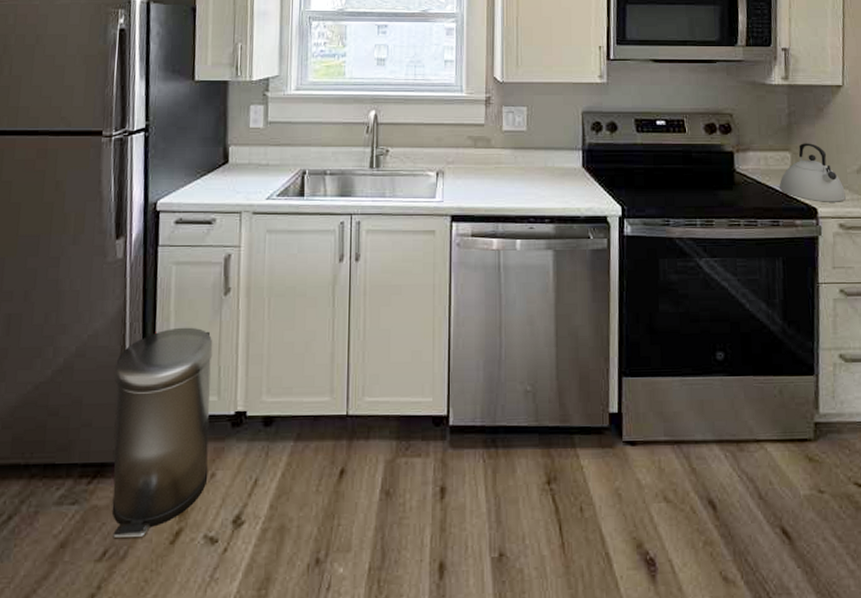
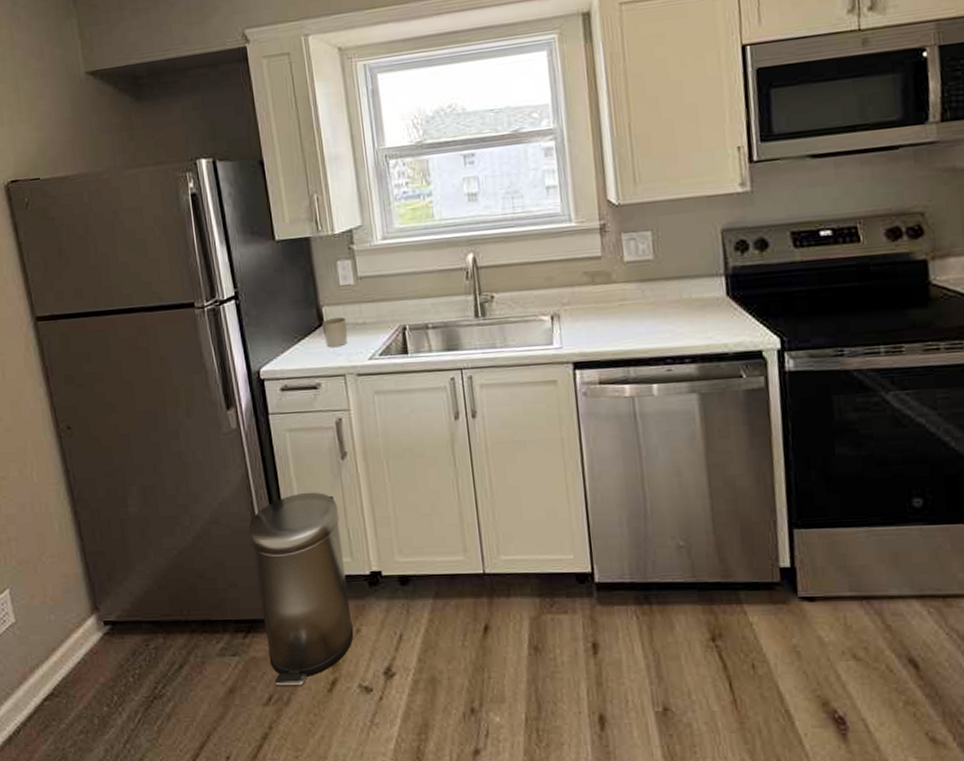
mug: none [226,158,251,186] -> present [321,317,348,348]

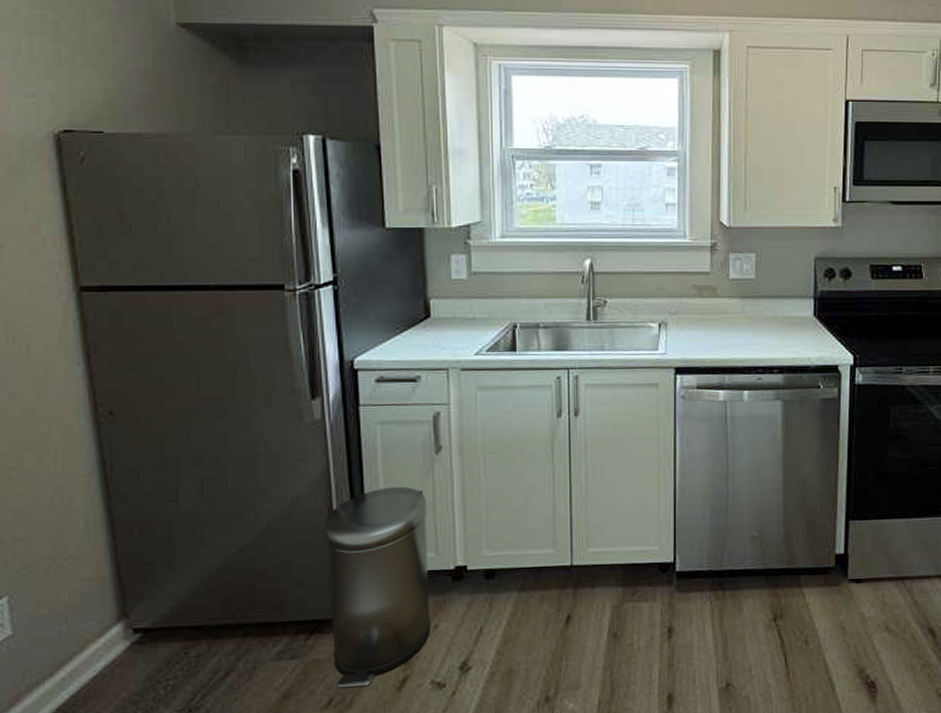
mug: present [321,317,348,348] -> none [428,311,456,341]

